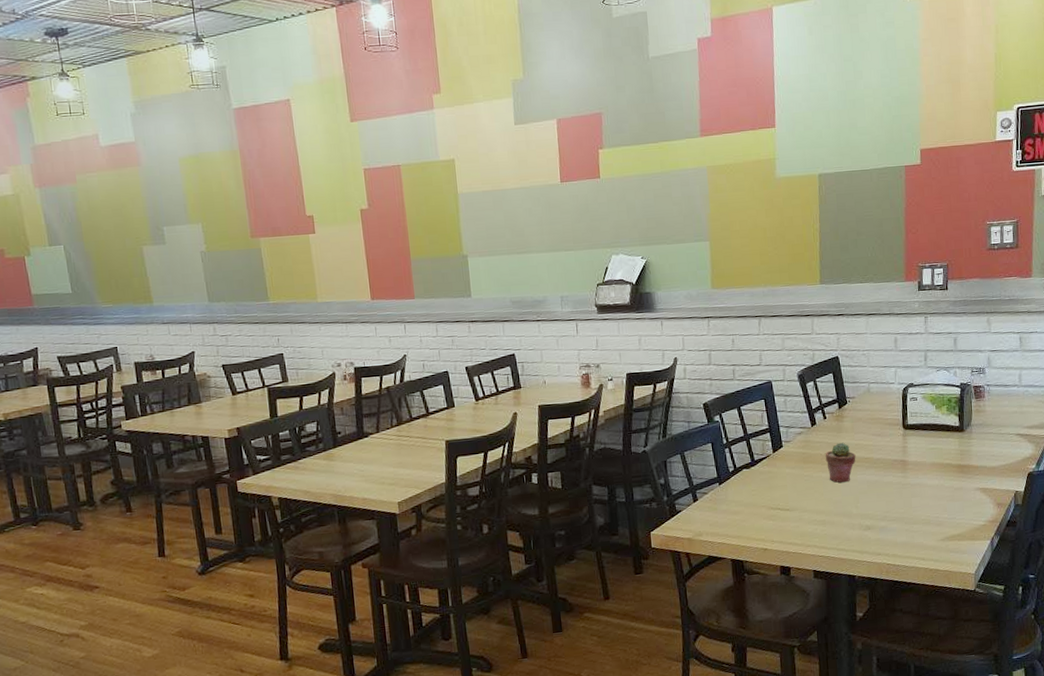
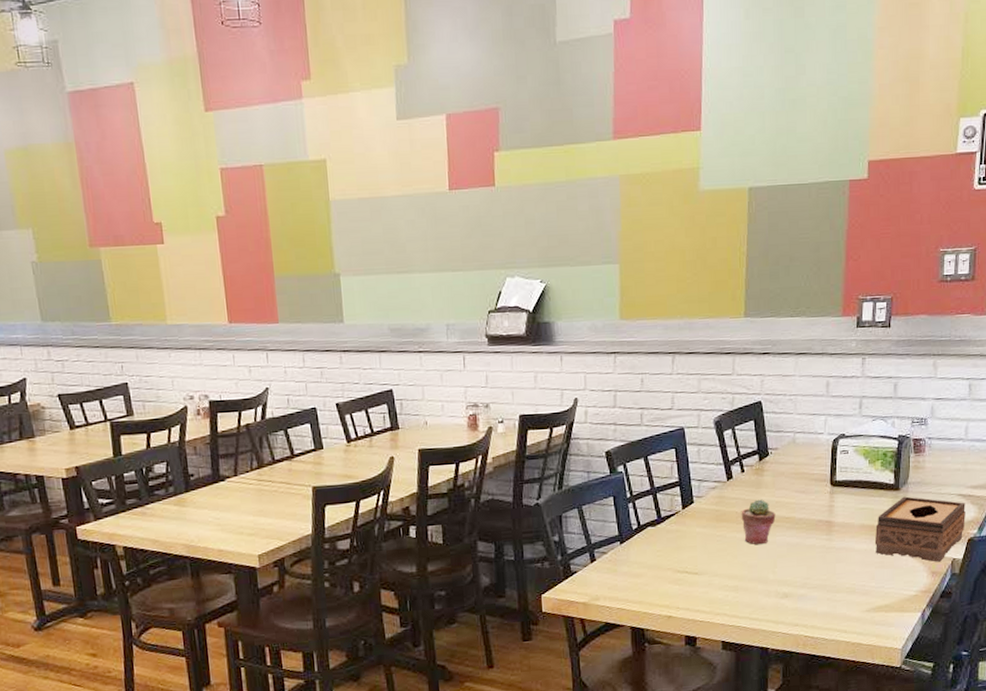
tissue box: none [945,437,1025,495] -> present [874,496,965,562]

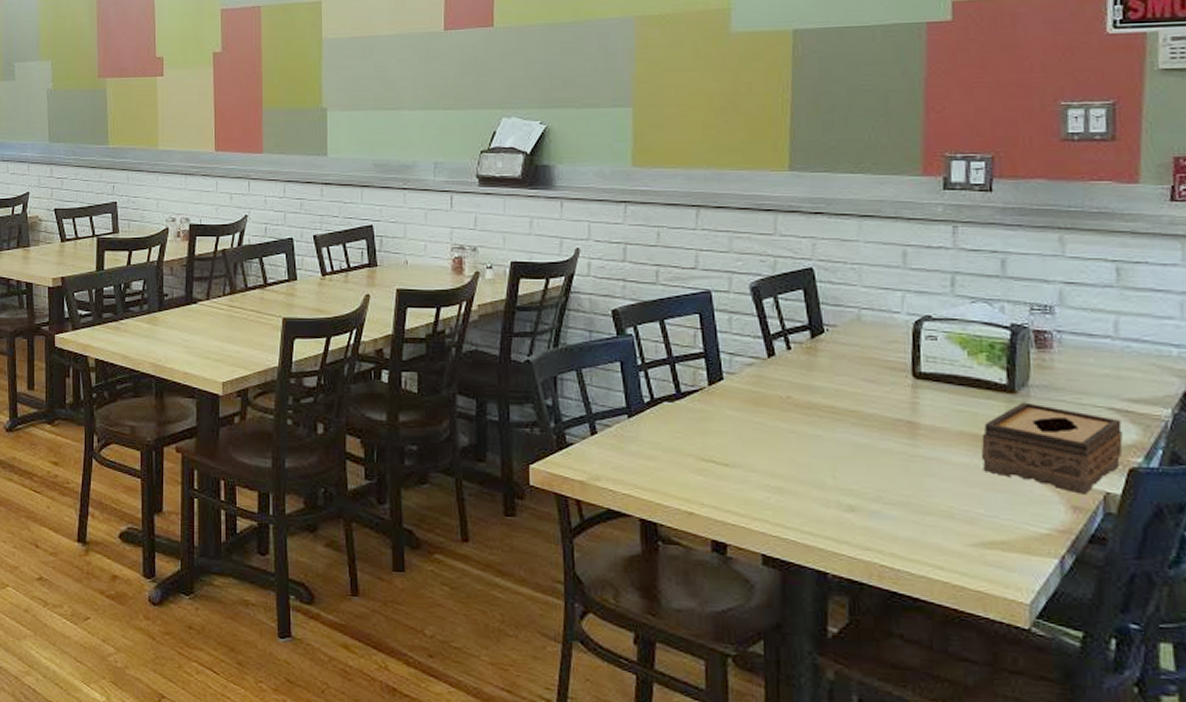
potted succulent: present [741,499,776,545] -> none [787,384,835,441]

